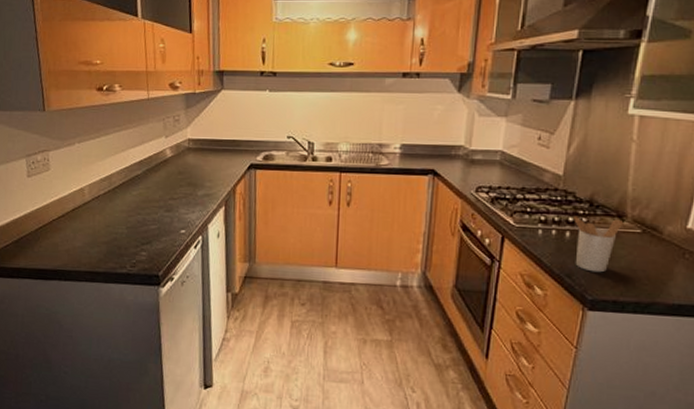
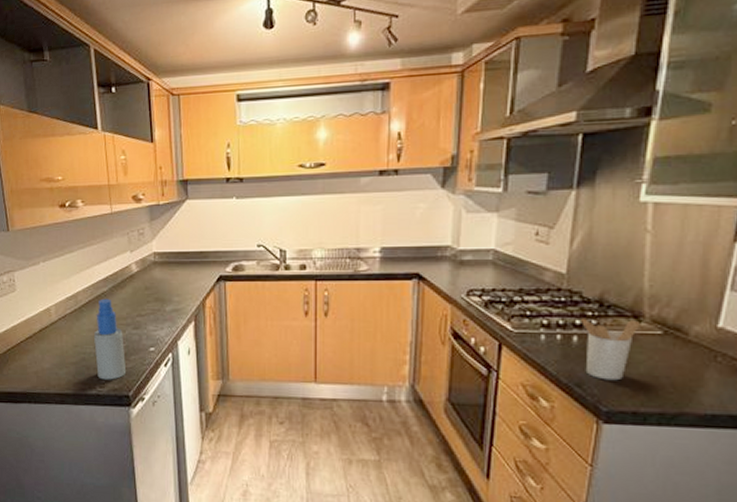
spray bottle: none [126,181,157,260] -> present [94,298,127,380]

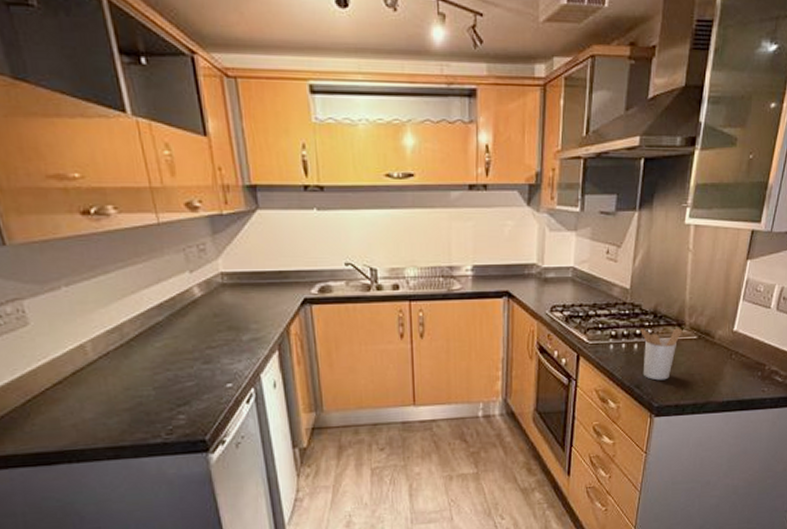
spray bottle: present [94,298,127,380] -> none [151,329,200,425]

